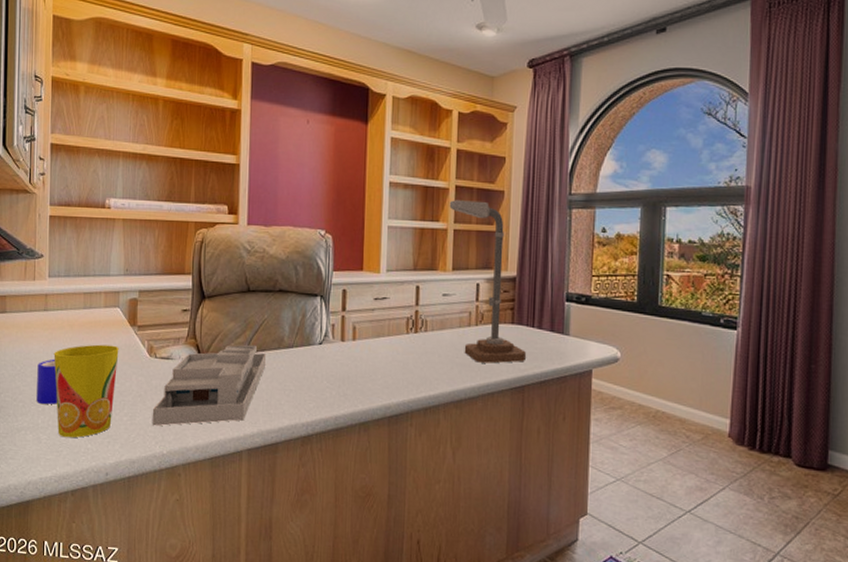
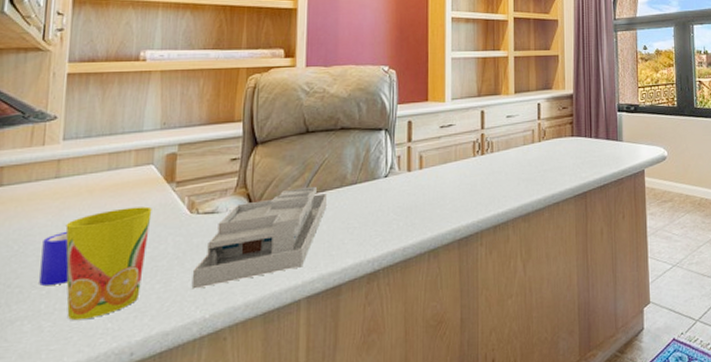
desk lamp: present [449,200,526,363] -> none [509,29,586,176]

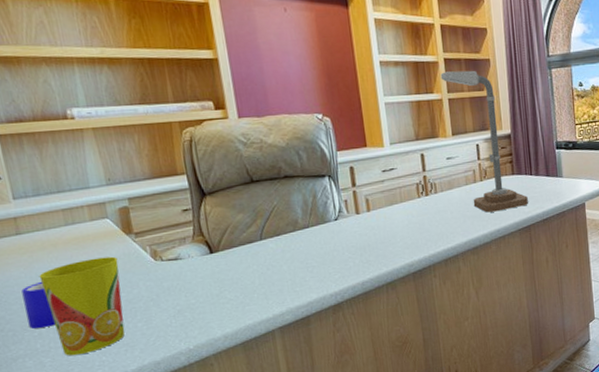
desk organizer: present [191,186,328,290] -> none [169,231,284,326]
desk lamp: none [509,29,586,176] -> present [440,70,528,213]

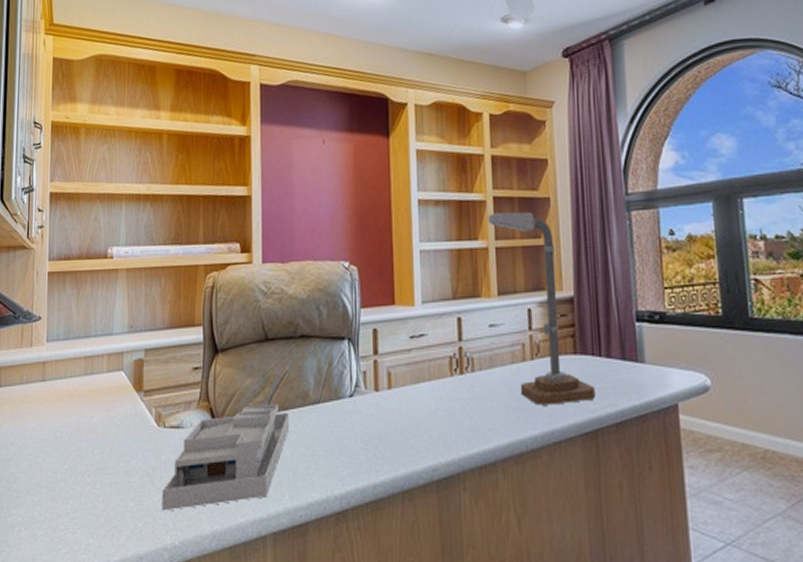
mug: present [21,281,55,329] -> none [32,437,56,492]
cup: present [39,256,125,356] -> none [51,416,124,533]
desk organizer: none [169,231,284,326] -> present [161,403,290,511]

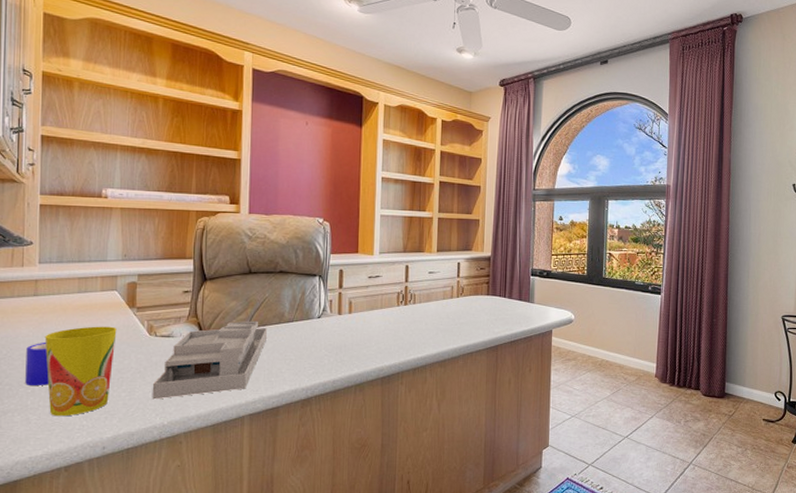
mug: none [32,437,56,492] -> present [25,341,49,385]
cup: none [51,416,124,533] -> present [44,326,117,417]
desk lamp: present [487,211,595,405] -> none [434,193,499,328]

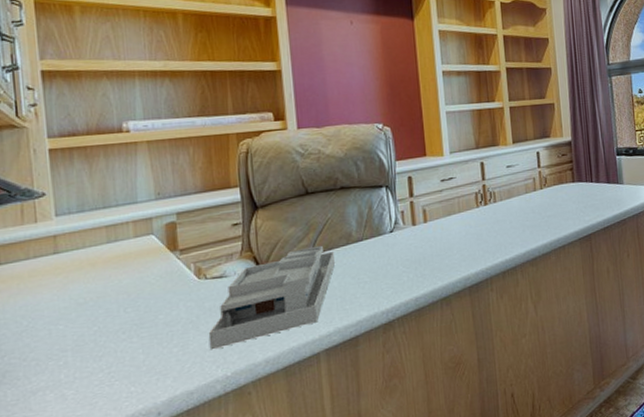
mug: present [25,341,49,385] -> none [52,304,84,357]
cup: present [44,326,117,417] -> none [72,275,159,387]

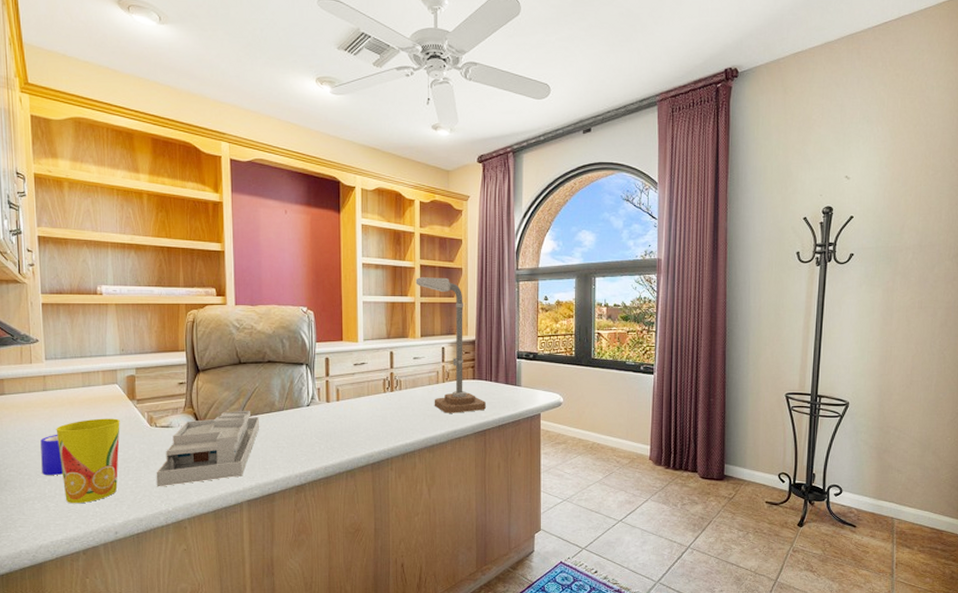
mug: none [52,304,84,357] -> present [40,434,63,475]
cup: none [72,275,159,387] -> present [56,418,120,504]
desk lamp: none [502,78,589,222] -> present [415,277,486,413]

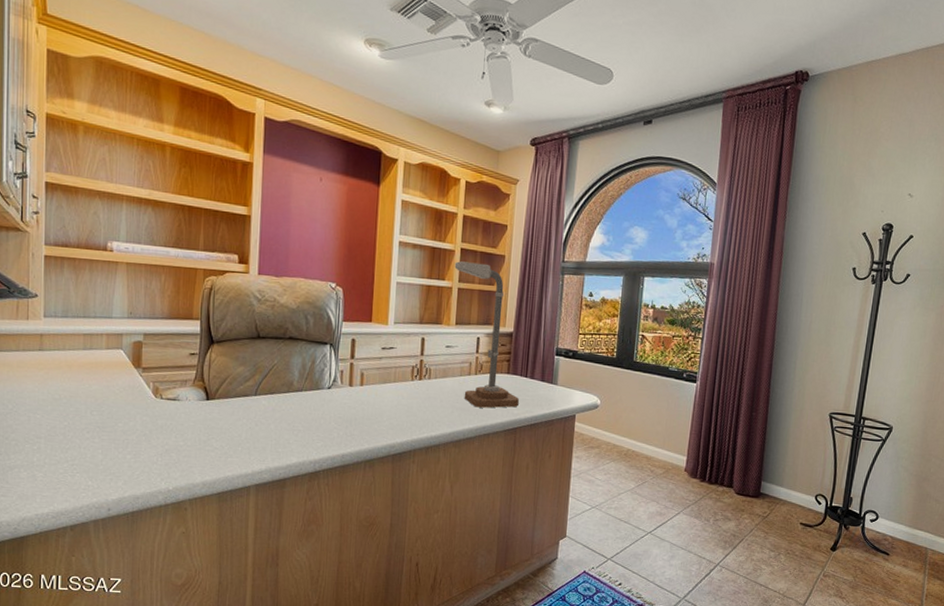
mug: present [40,434,63,475] -> none [31,398,55,443]
cup: present [56,418,120,504] -> none [50,385,122,476]
desk organizer: present [156,410,260,487] -> none [157,388,276,464]

